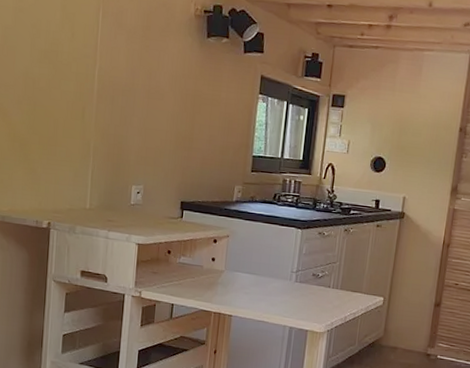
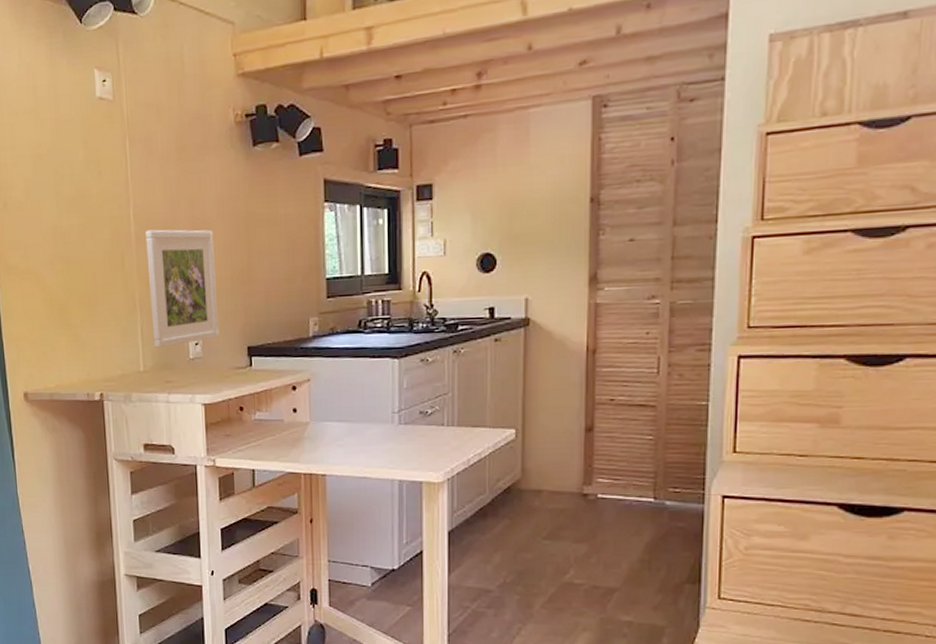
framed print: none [101,90,165,192] -> present [145,229,220,348]

